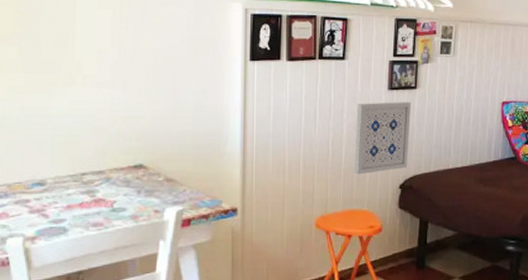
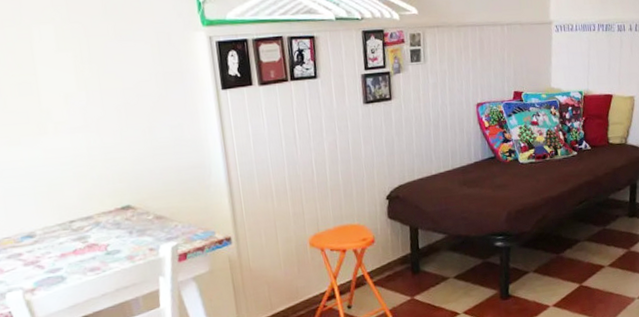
wall art: present [354,102,412,175] -> none [335,114,392,191]

